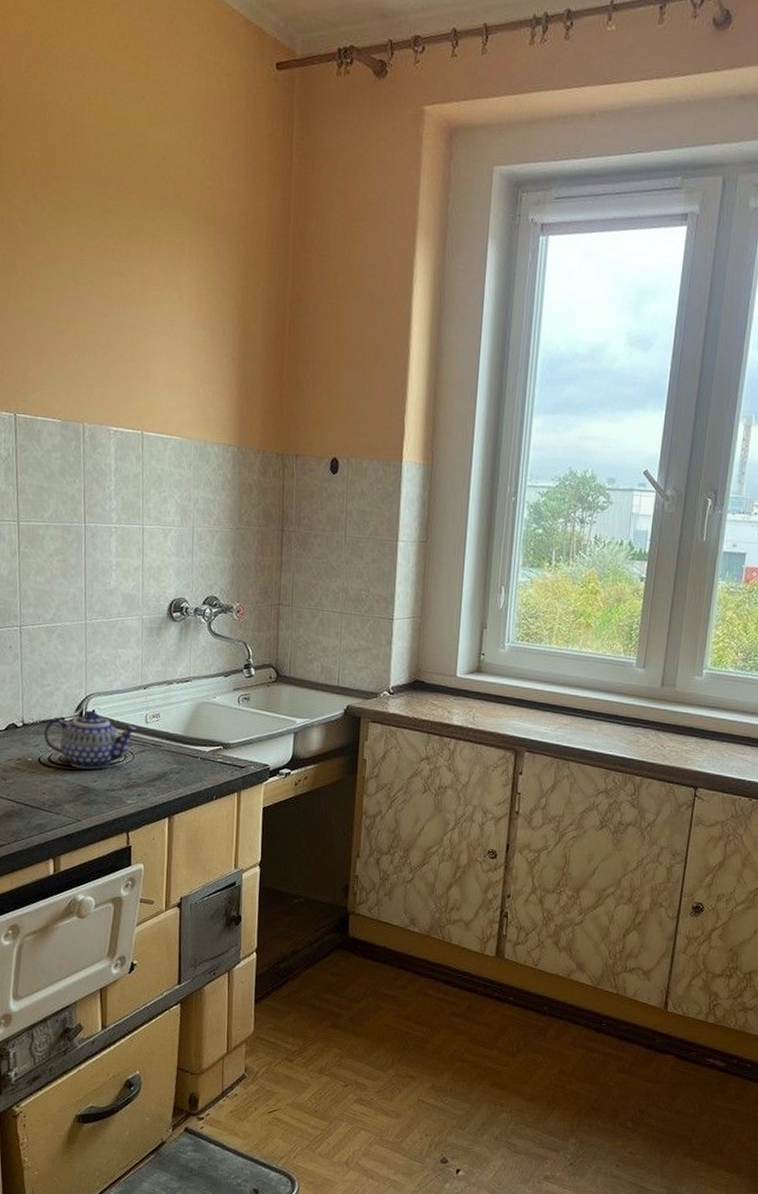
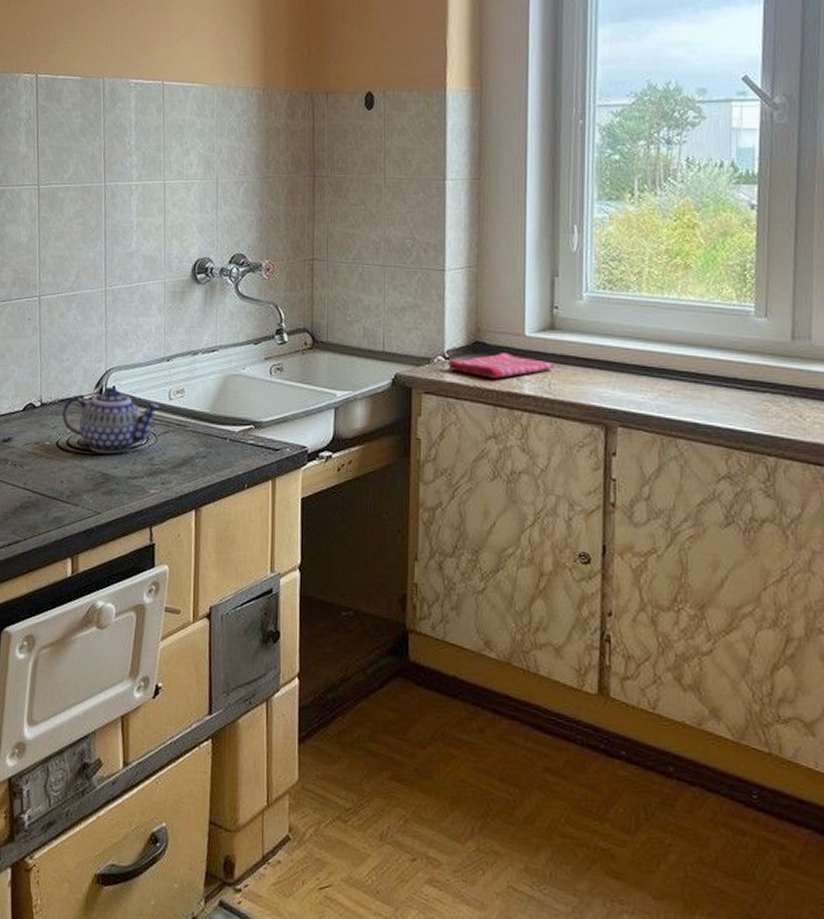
dish towel: none [392,689,479,711] -> present [448,351,554,379]

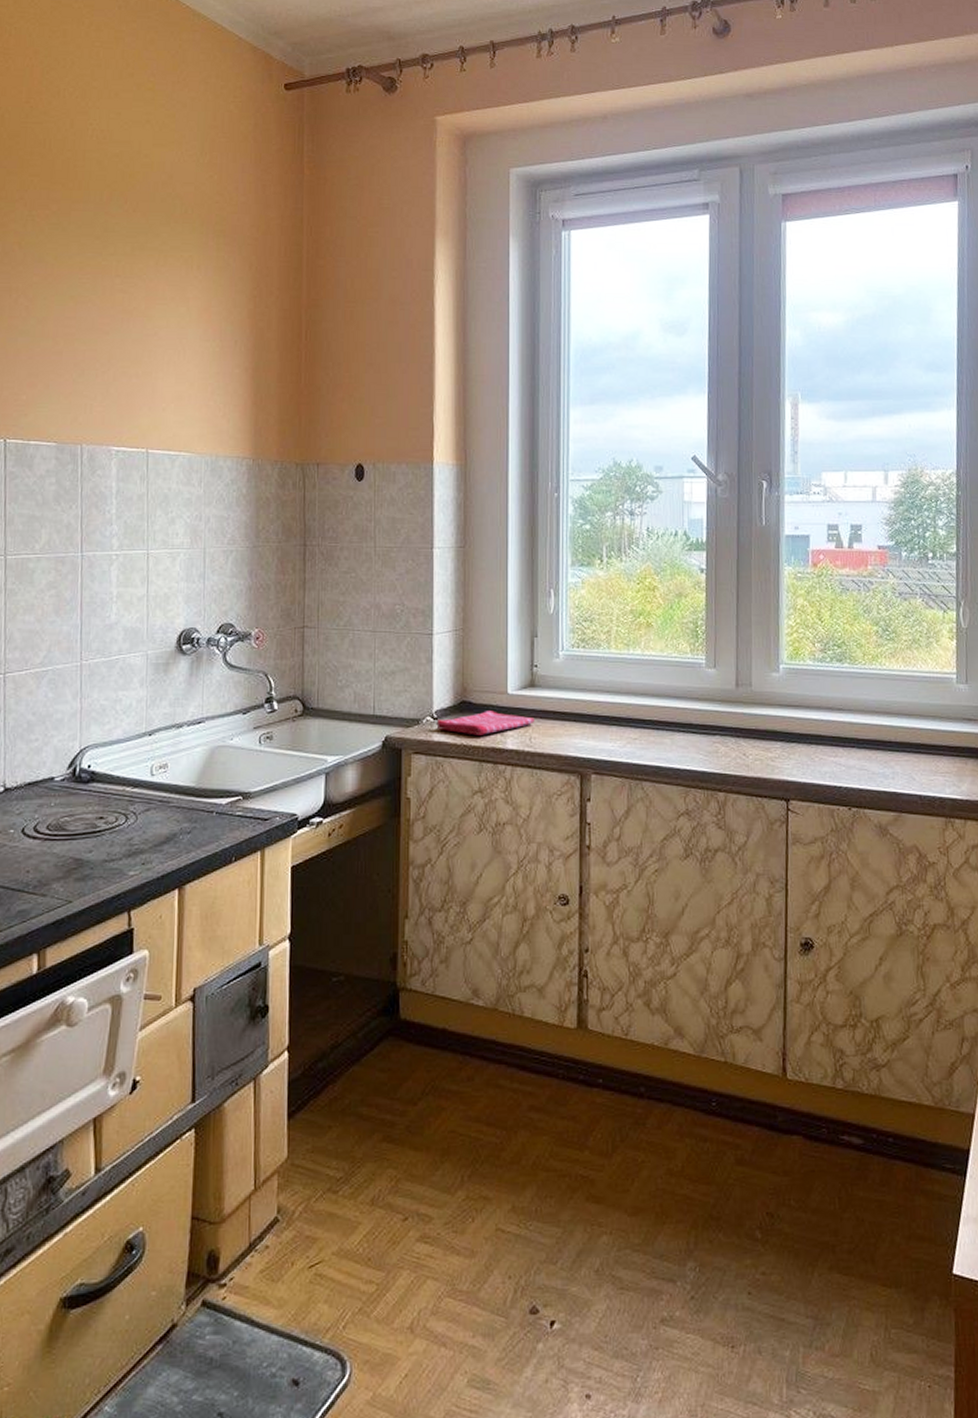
teapot: present [62,387,161,454] -> none [29,766,142,837]

